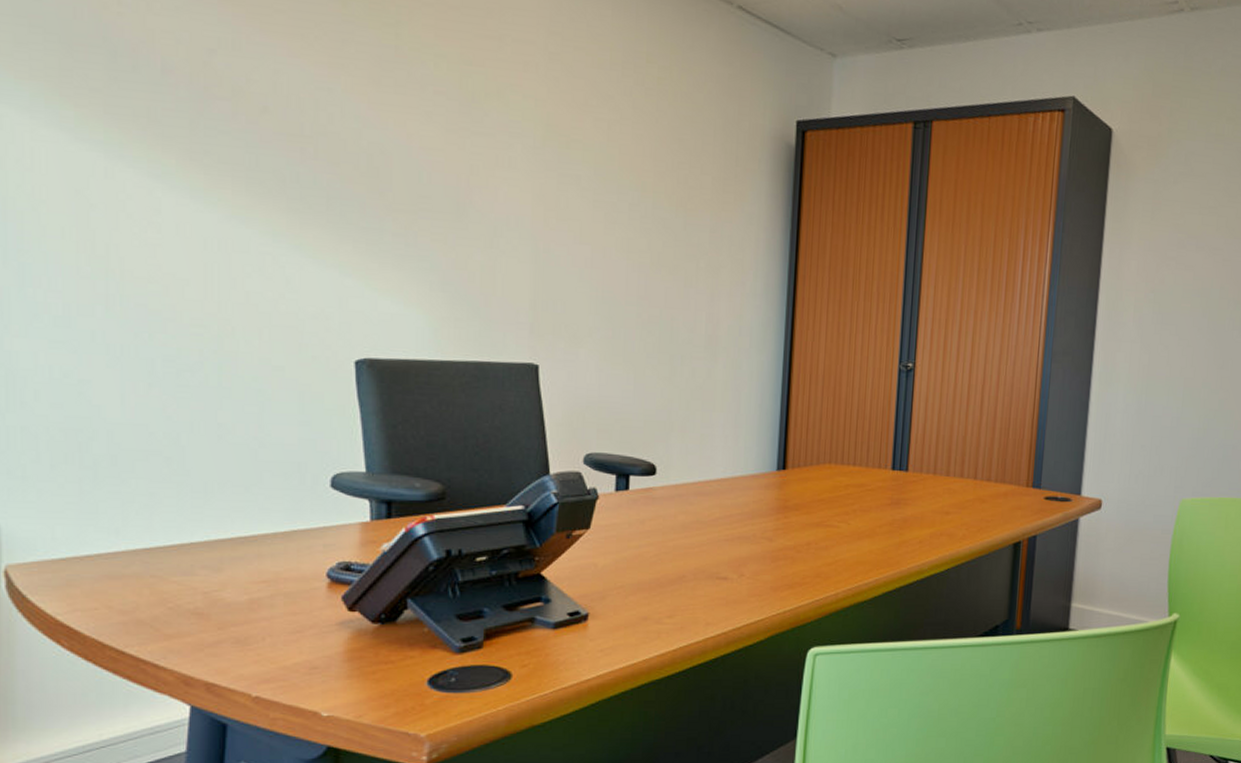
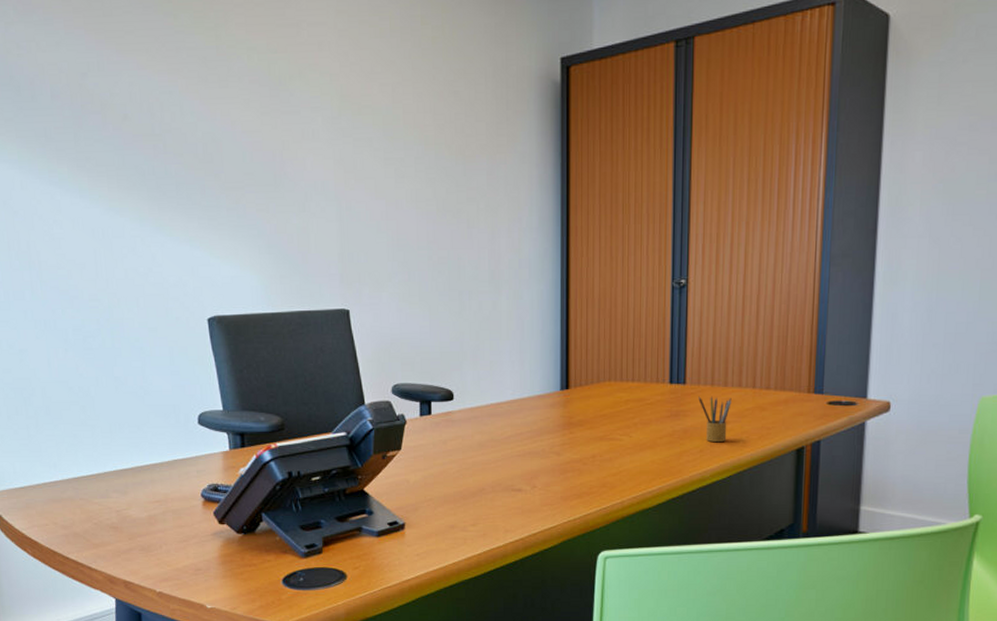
pencil box: none [920,484,953,534] -> present [698,396,732,443]

